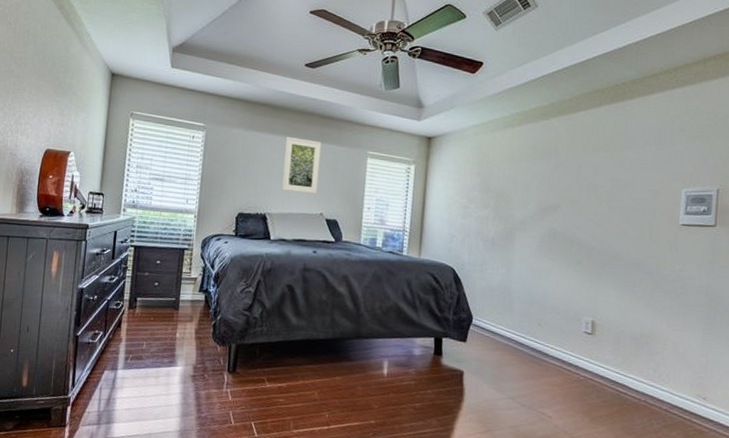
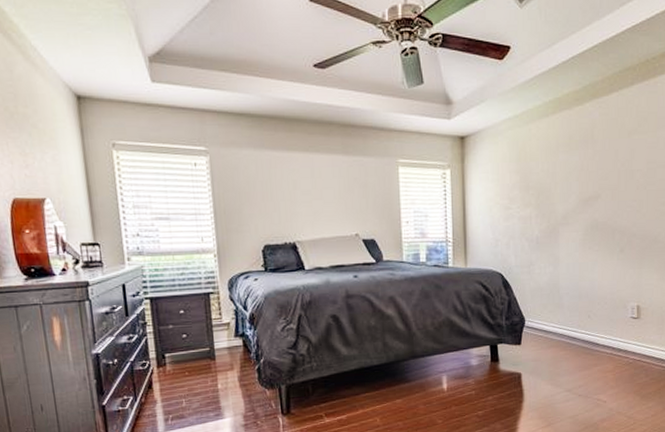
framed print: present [282,137,322,194] -> none [305,153,349,214]

